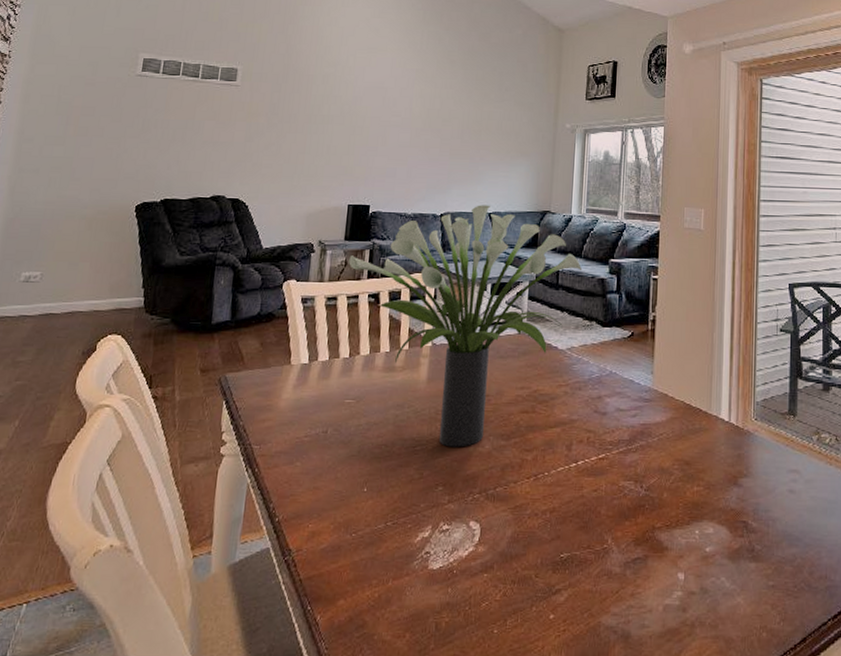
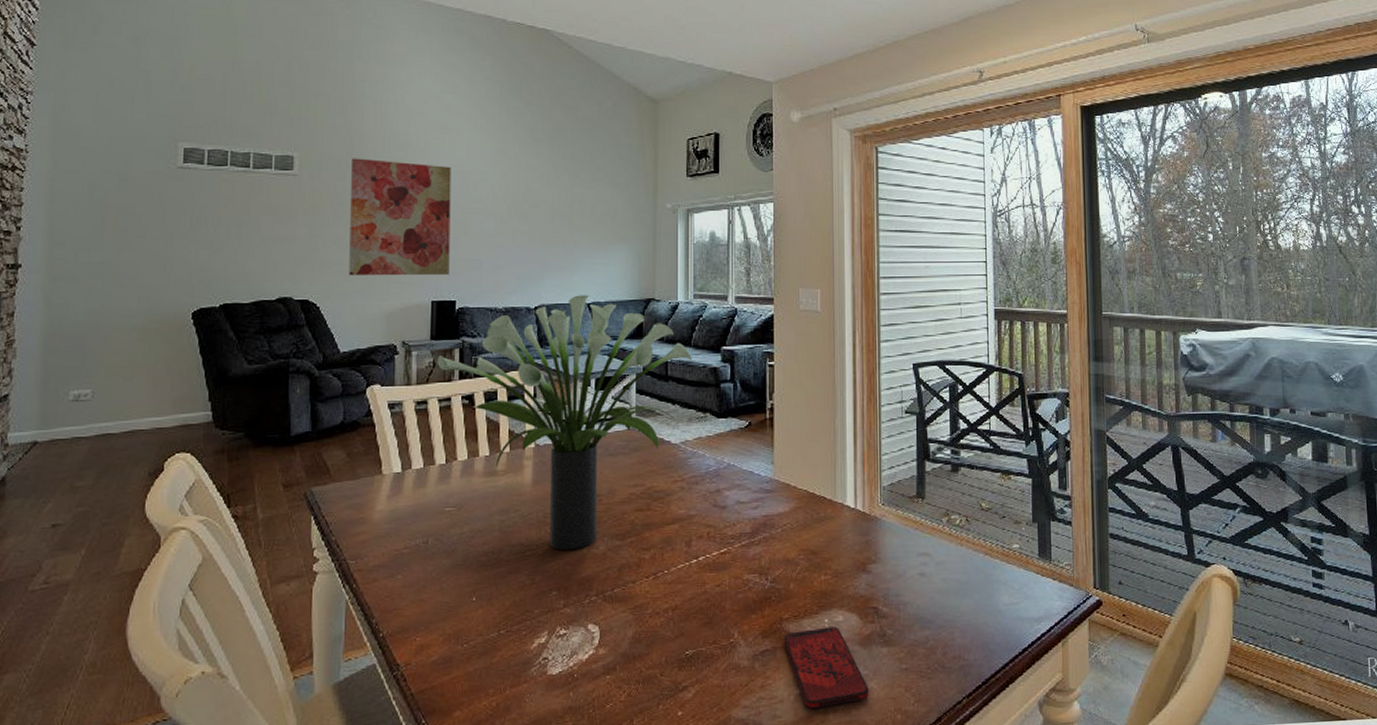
wall art: none [276,72,375,182] -> present [349,158,451,276]
smartphone: none [655,538,736,621] -> present [784,626,869,709]

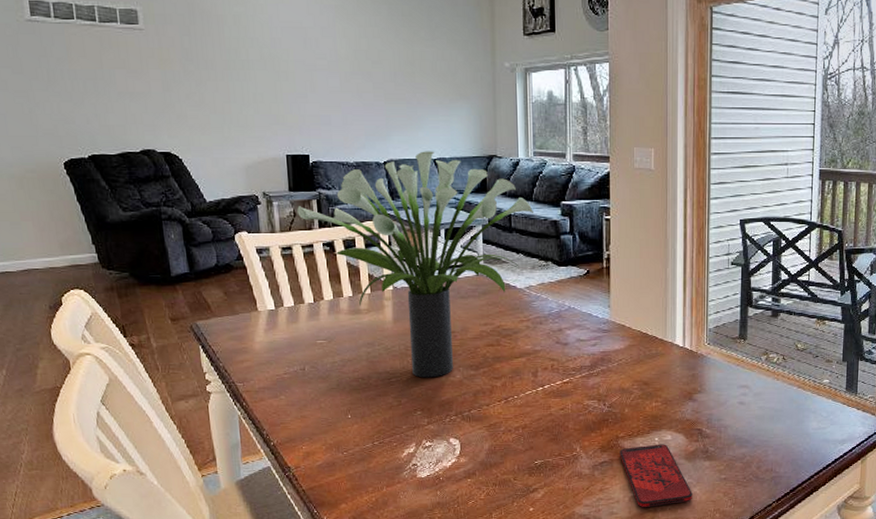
wall art: present [349,158,451,276] -> none [193,12,301,131]

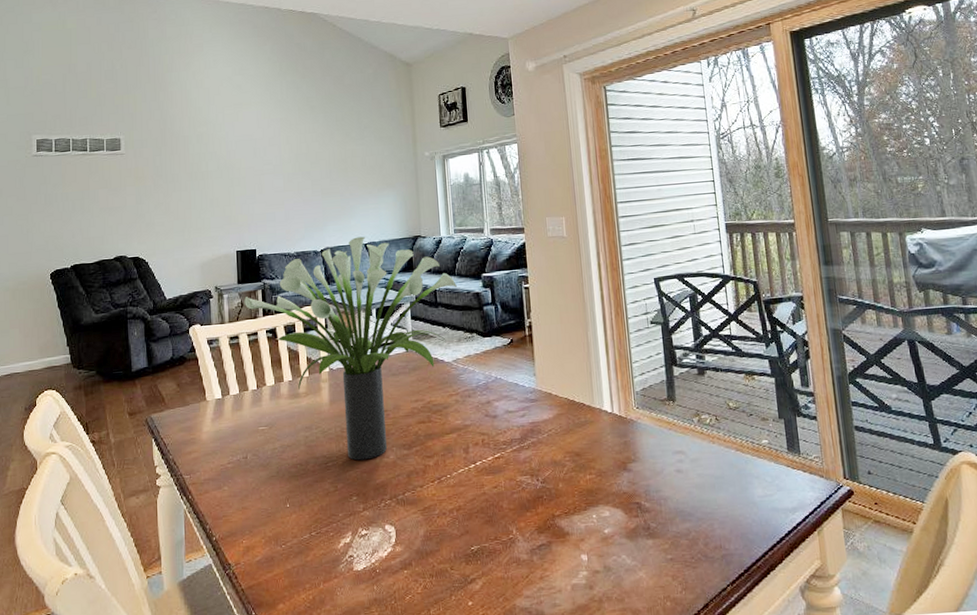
smartphone: present [620,444,692,508] -> none [557,521,639,598]

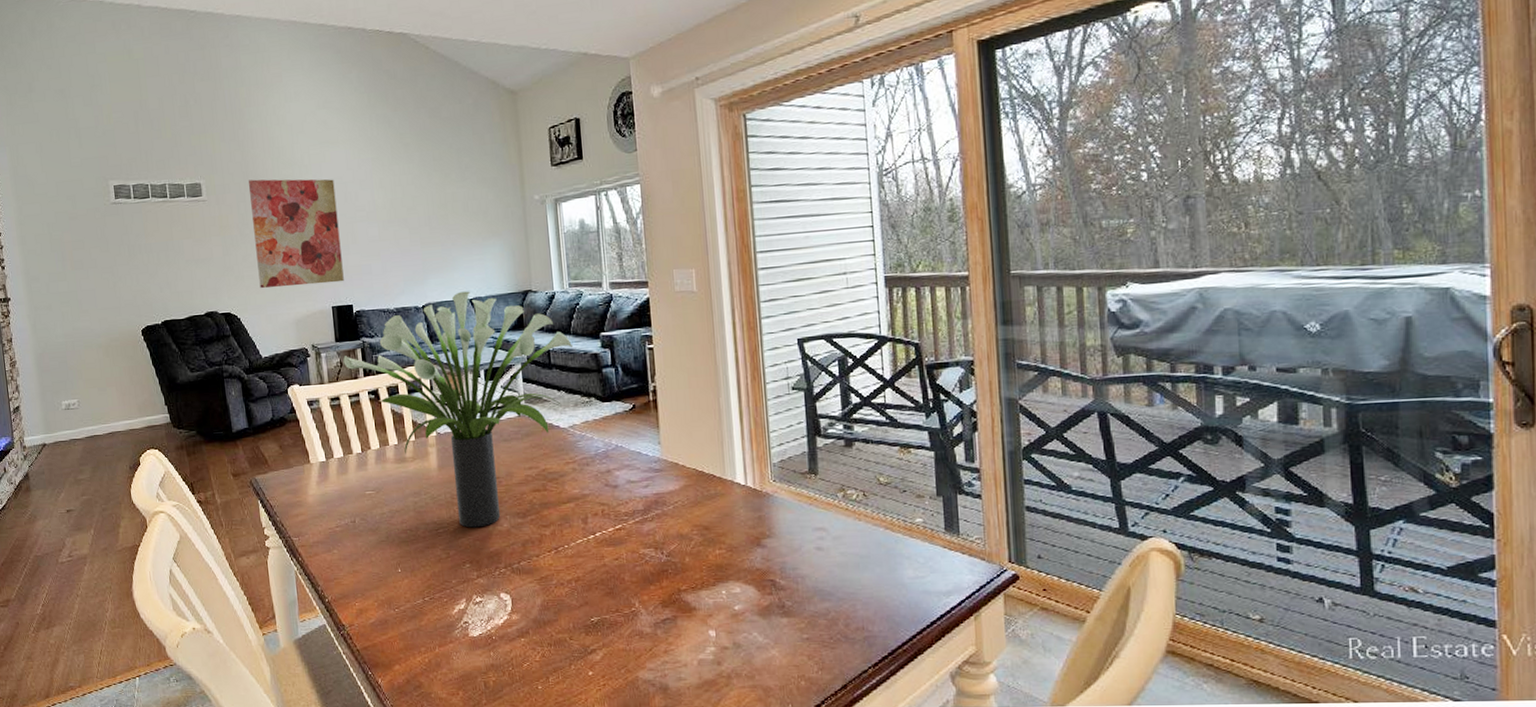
wall art: none [165,135,249,234] -> present [248,179,344,288]

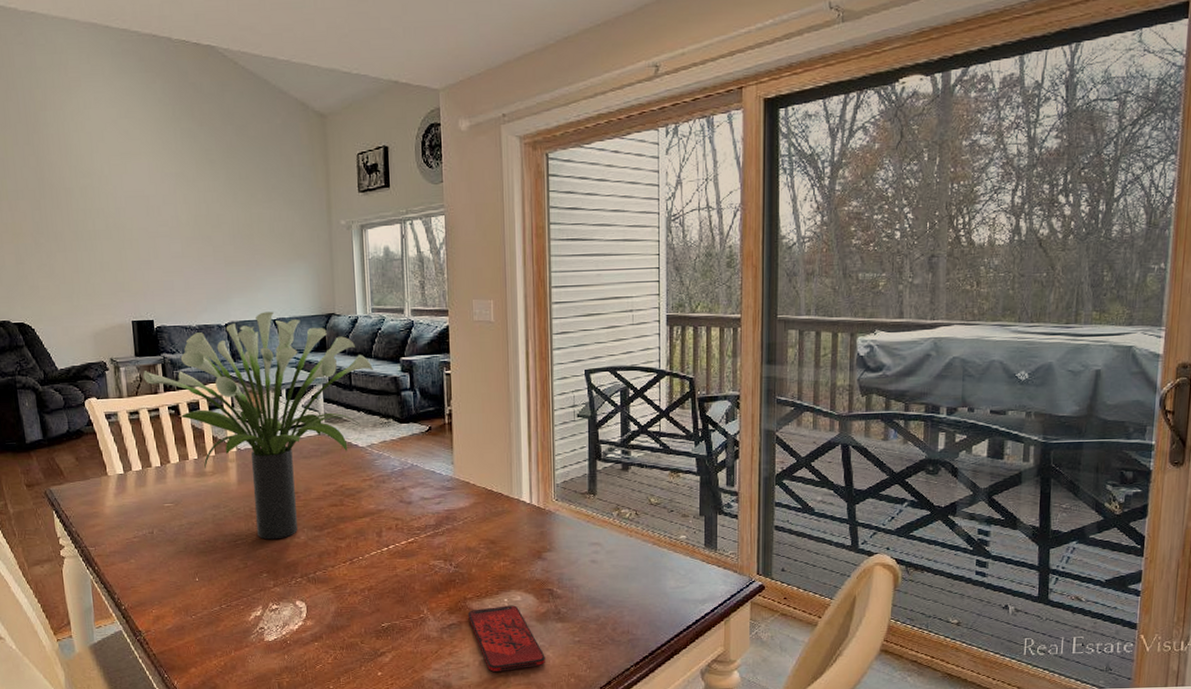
wall art: present [248,179,344,288] -> none [43,187,145,300]
smartphone: none [683,598,771,673] -> present [468,605,545,673]

